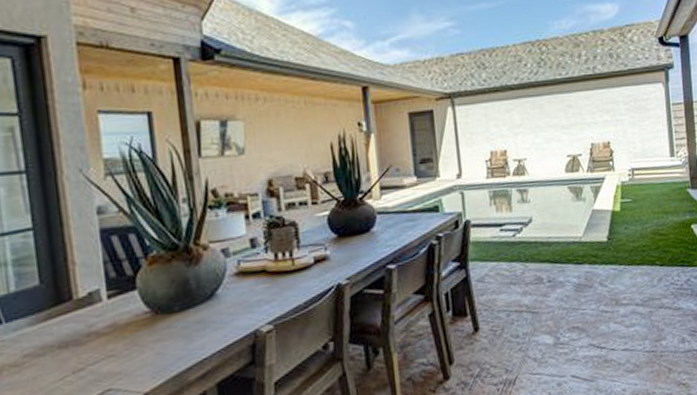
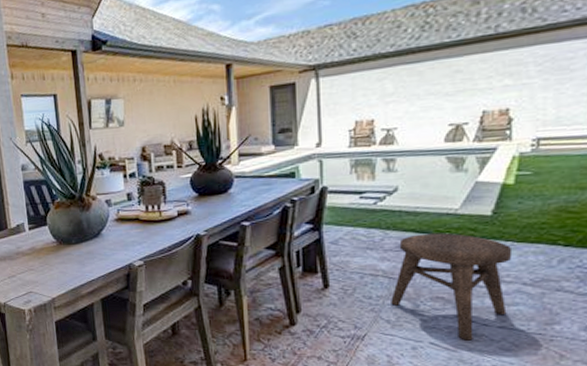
stool: none [535,261,627,368] -> present [391,233,513,341]

